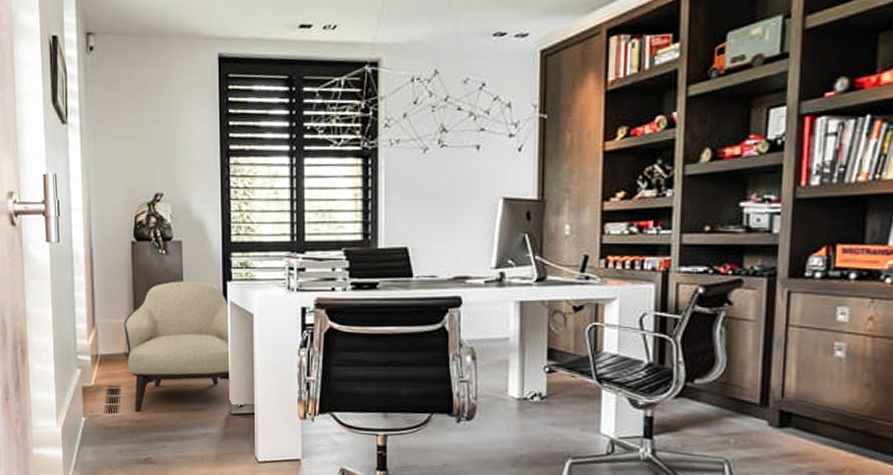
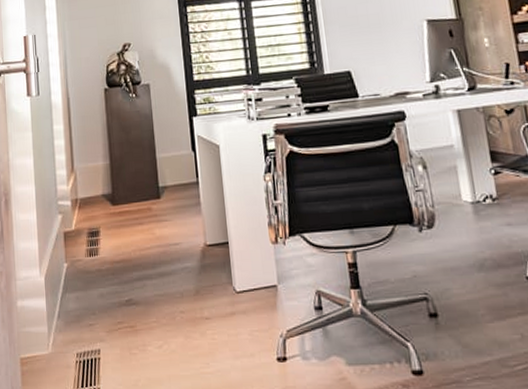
armchair: present [124,281,244,413] -> none [100,119,218,253]

